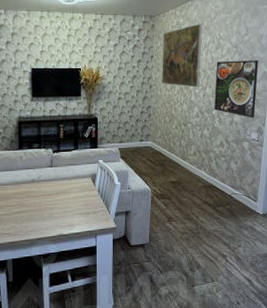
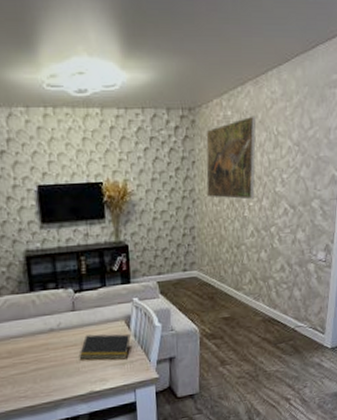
notepad: none [53,187,95,210] -> present [79,334,131,360]
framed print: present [214,59,259,118] -> none [273,160,326,234]

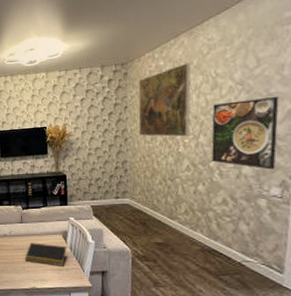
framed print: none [273,160,326,234] -> present [211,96,279,170]

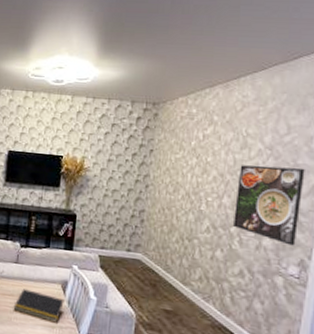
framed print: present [138,62,191,137] -> none [162,115,224,195]

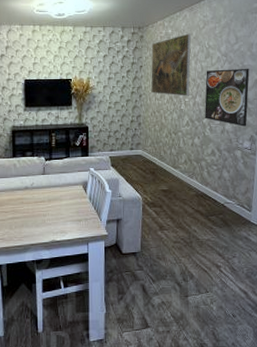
notepad: present [13,289,64,323] -> none [45,194,86,217]
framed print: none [162,115,224,195] -> present [151,33,192,96]

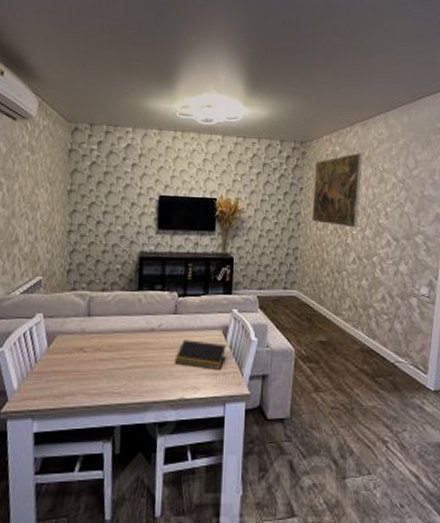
notepad: none [45,194,86,217] -> present [174,340,226,370]
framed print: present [205,68,250,127] -> none [375,198,430,269]

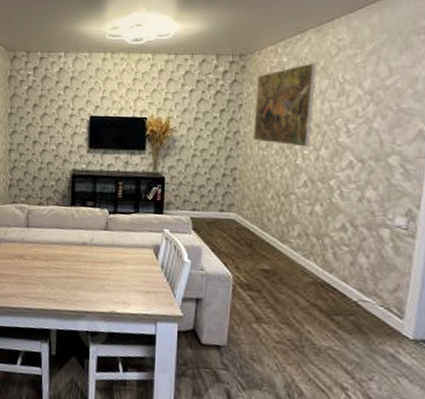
notepad: present [174,340,226,370] -> none [105,255,157,288]

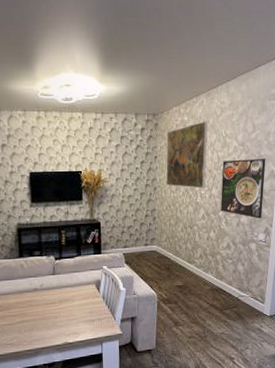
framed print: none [333,112,410,196] -> present [221,158,266,219]

